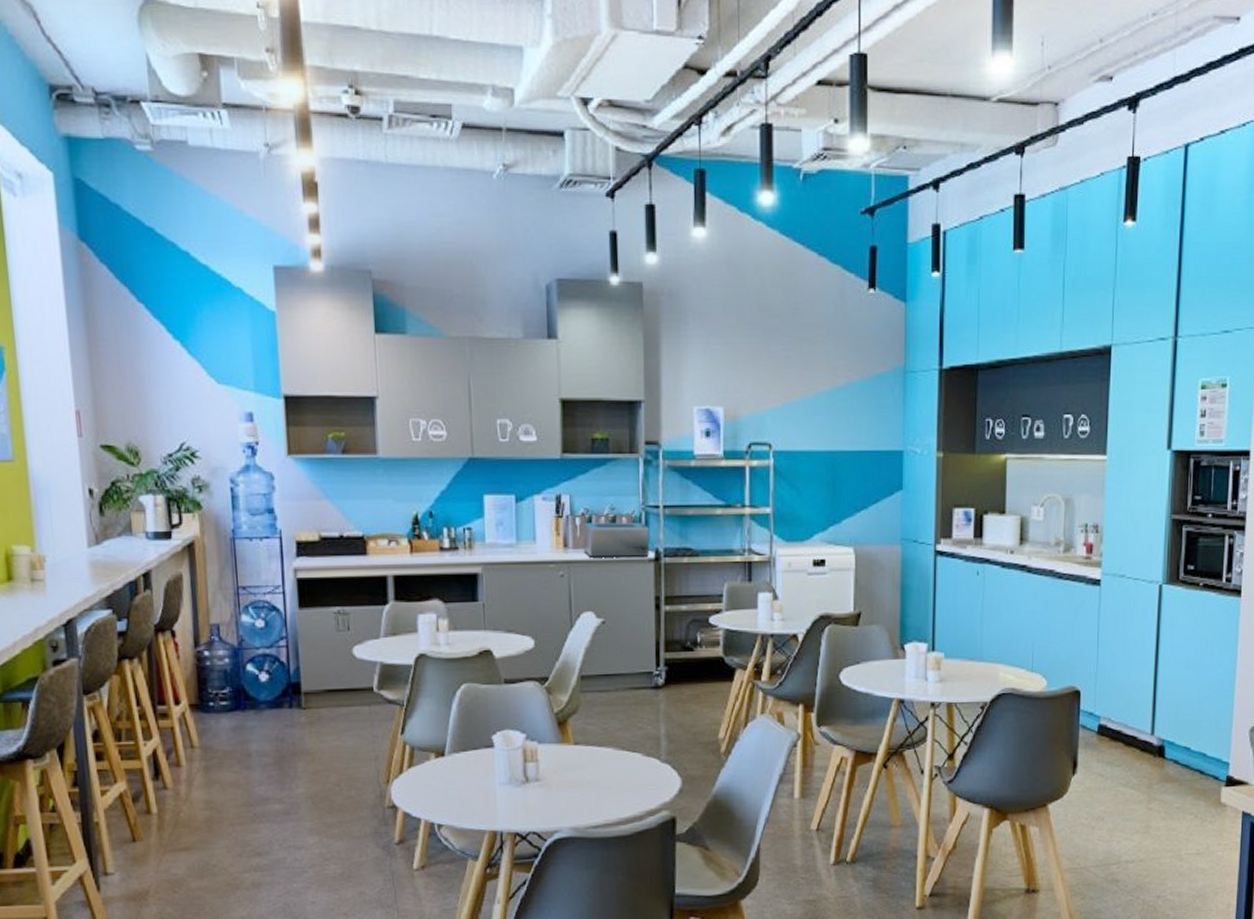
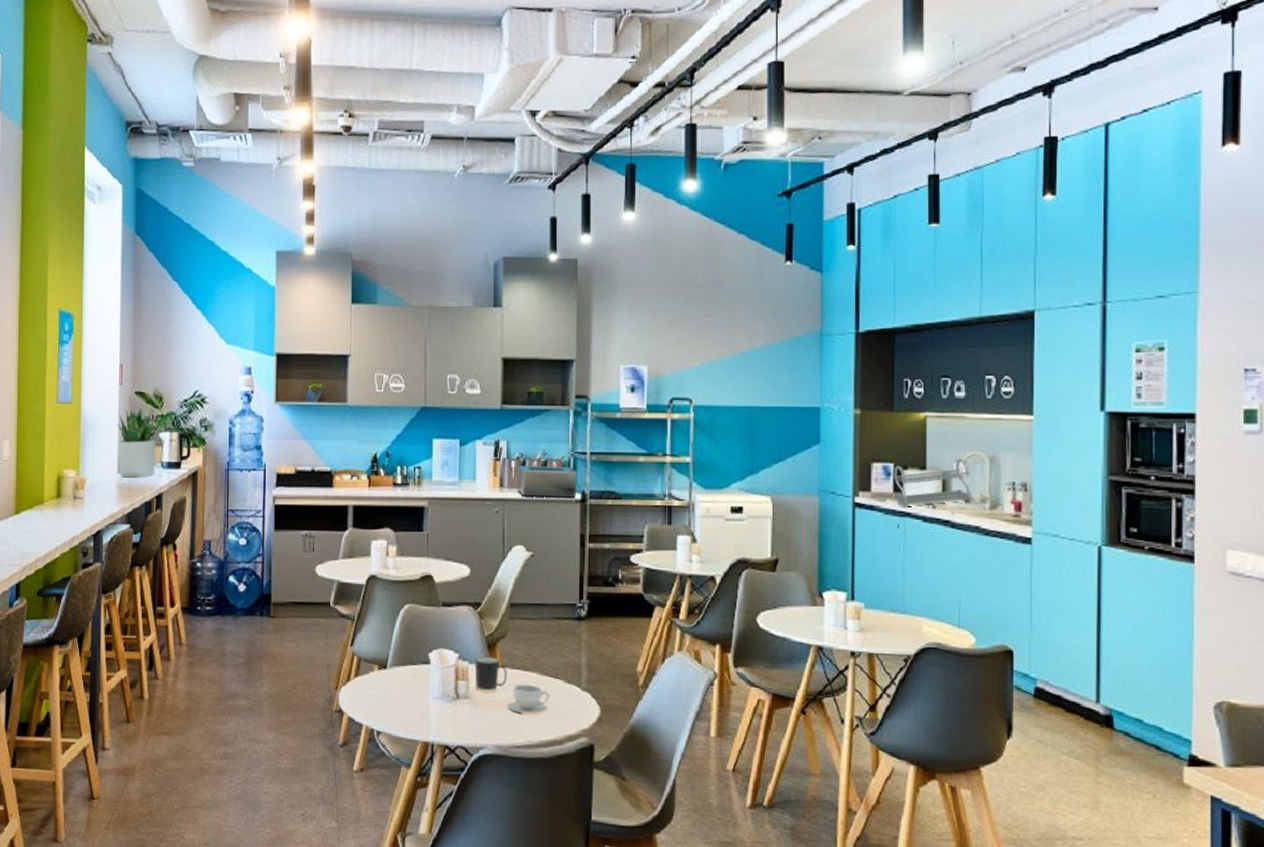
planter: none [81,462,138,553] -> present [117,405,155,478]
mug: none [544,735,580,773] -> present [474,657,507,692]
teacup: none [581,760,627,792] -> present [507,684,550,714]
dish rack: none [974,502,1048,555] -> present [893,459,972,509]

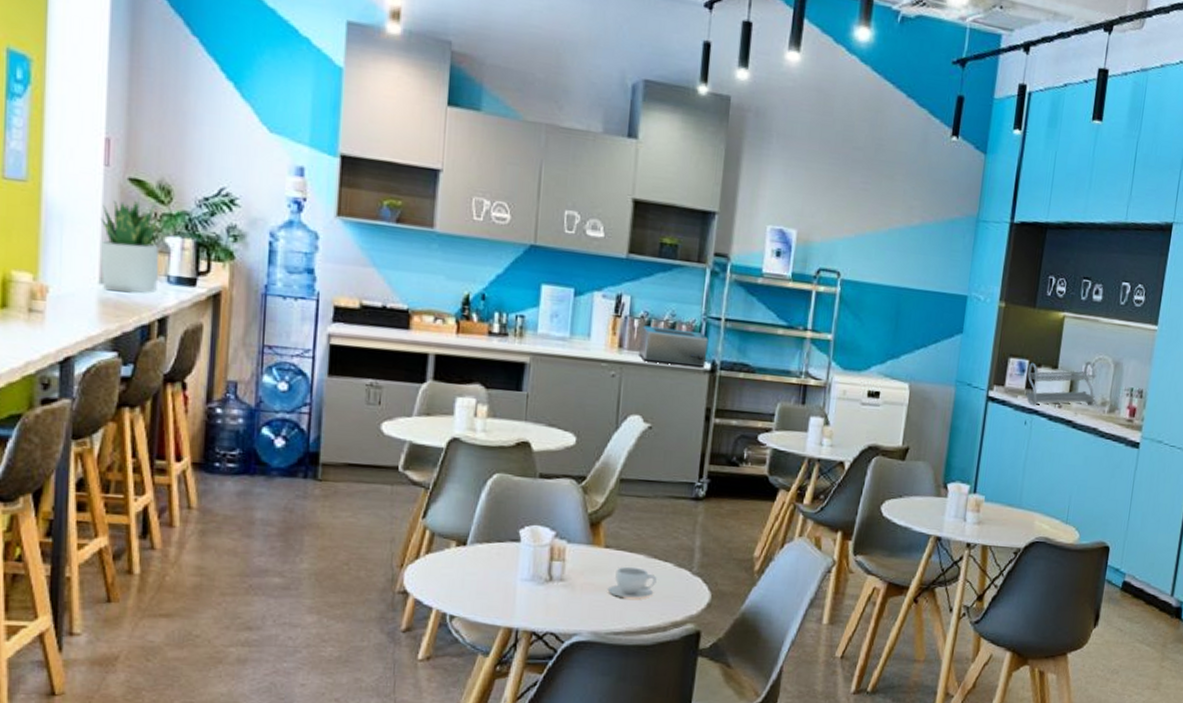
mug: present [474,657,507,692] -> none [572,535,611,575]

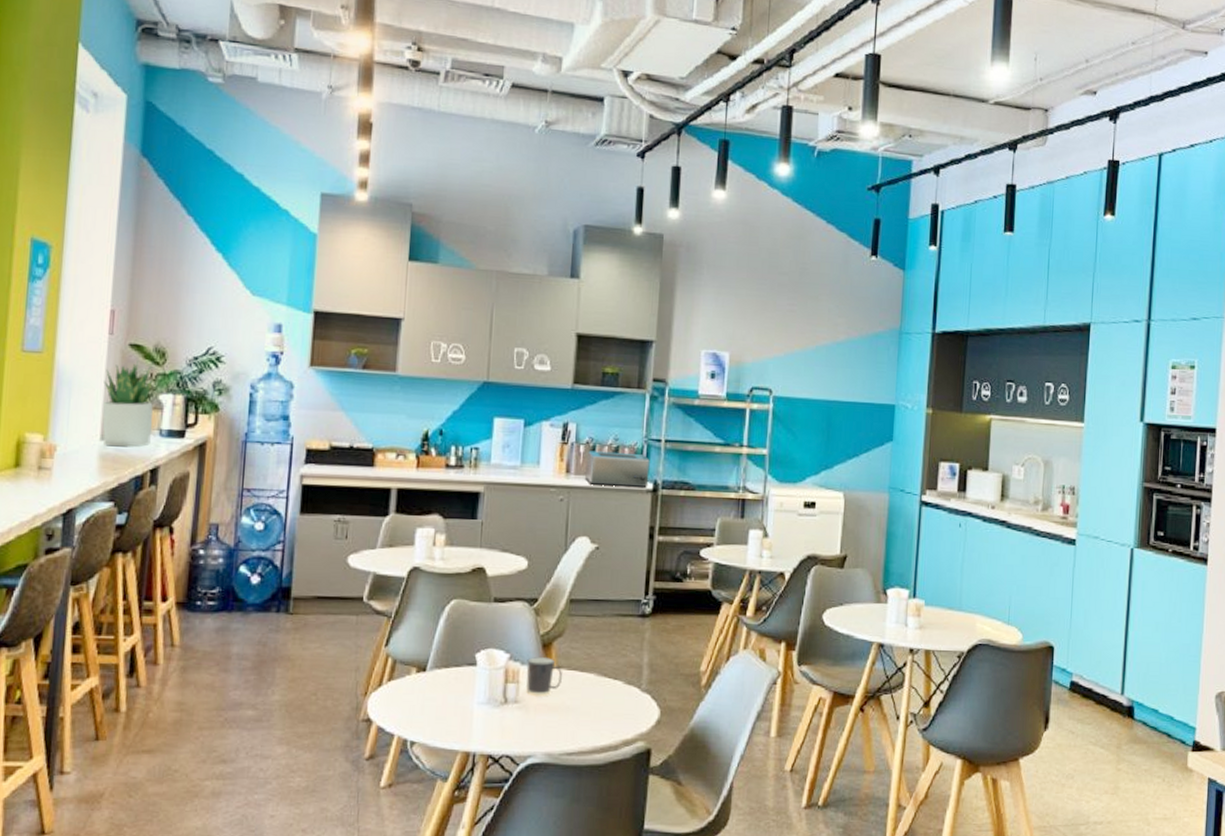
mug: none [572,535,611,575] -> present [526,657,562,696]
teacup: present [607,566,657,599] -> none [560,686,607,719]
dish rack: present [1025,361,1096,406] -> none [958,462,1027,508]

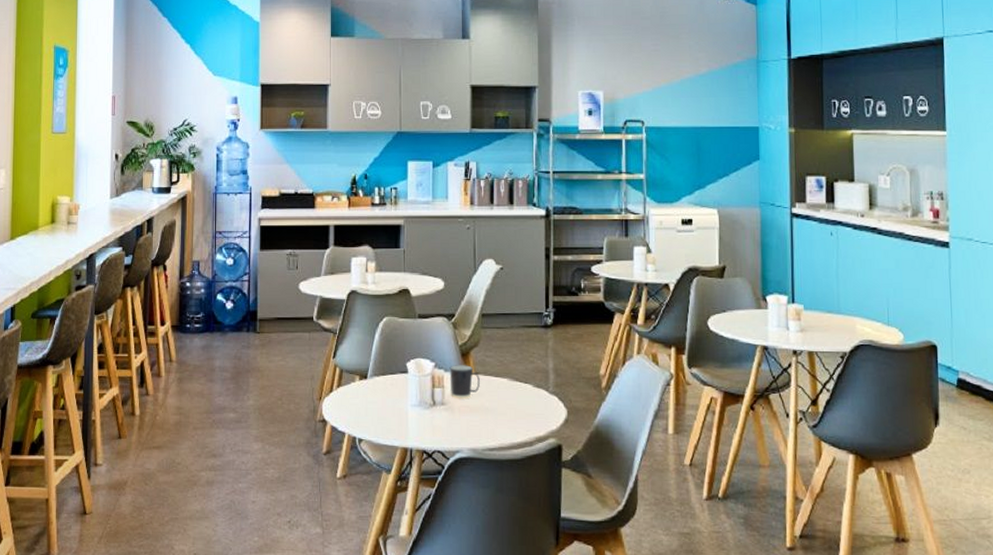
planter: present [102,360,153,447] -> none [110,134,146,203]
toaster: present [585,450,650,488] -> none [487,184,541,215]

